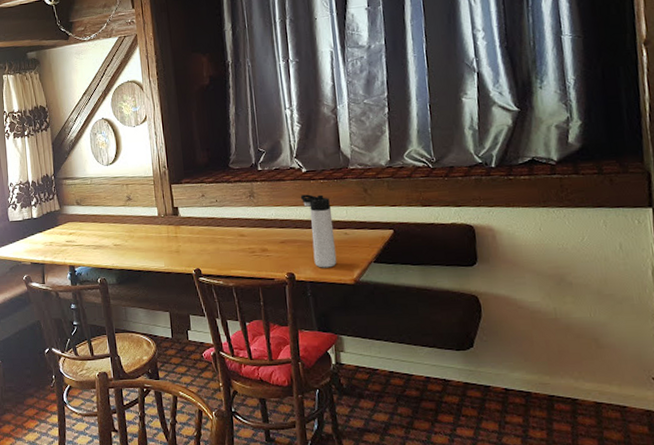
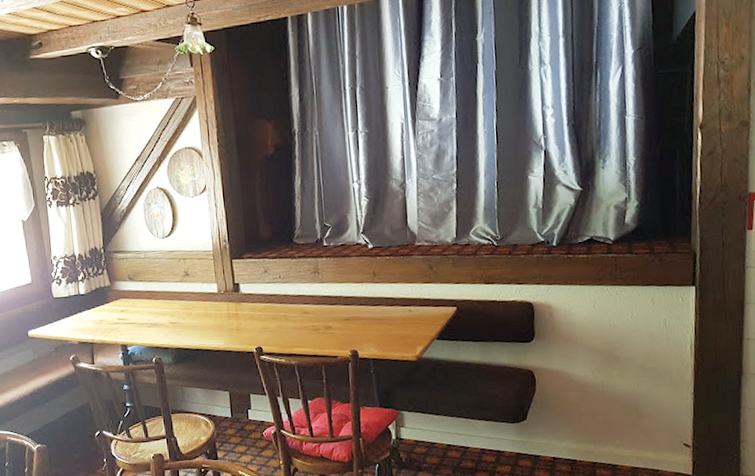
thermos bottle: present [300,194,337,268] -> none [366,271,401,345]

